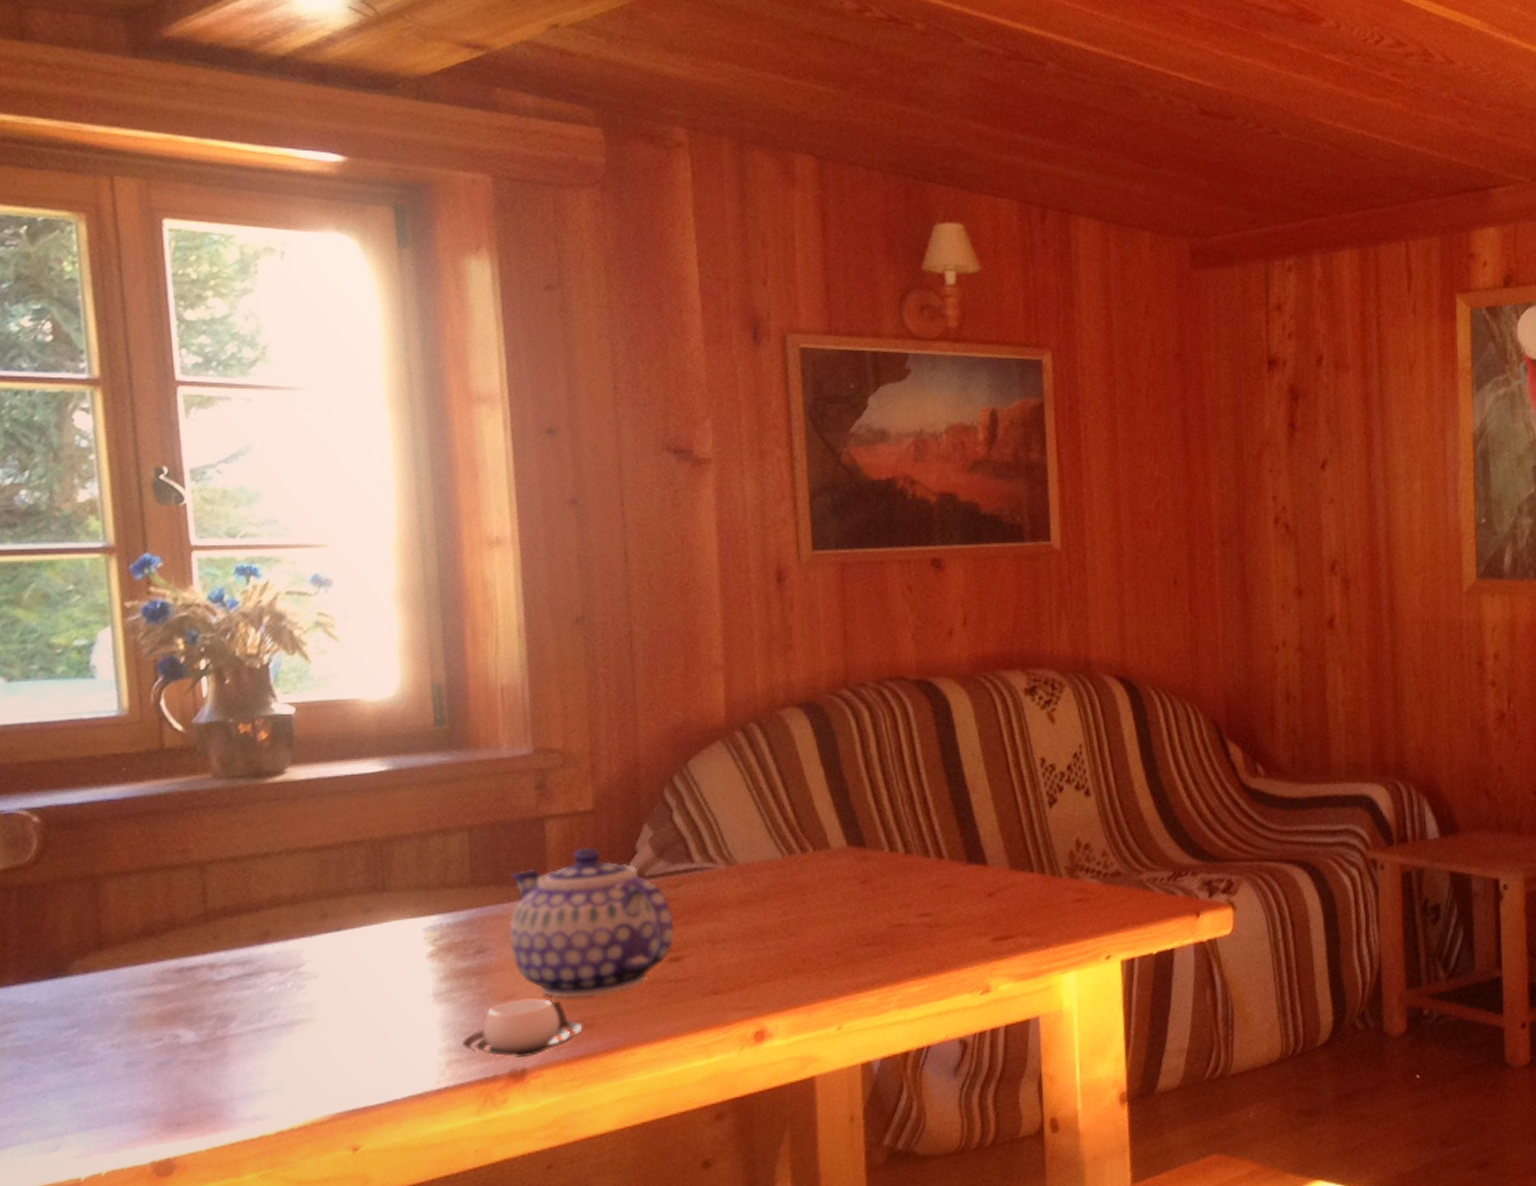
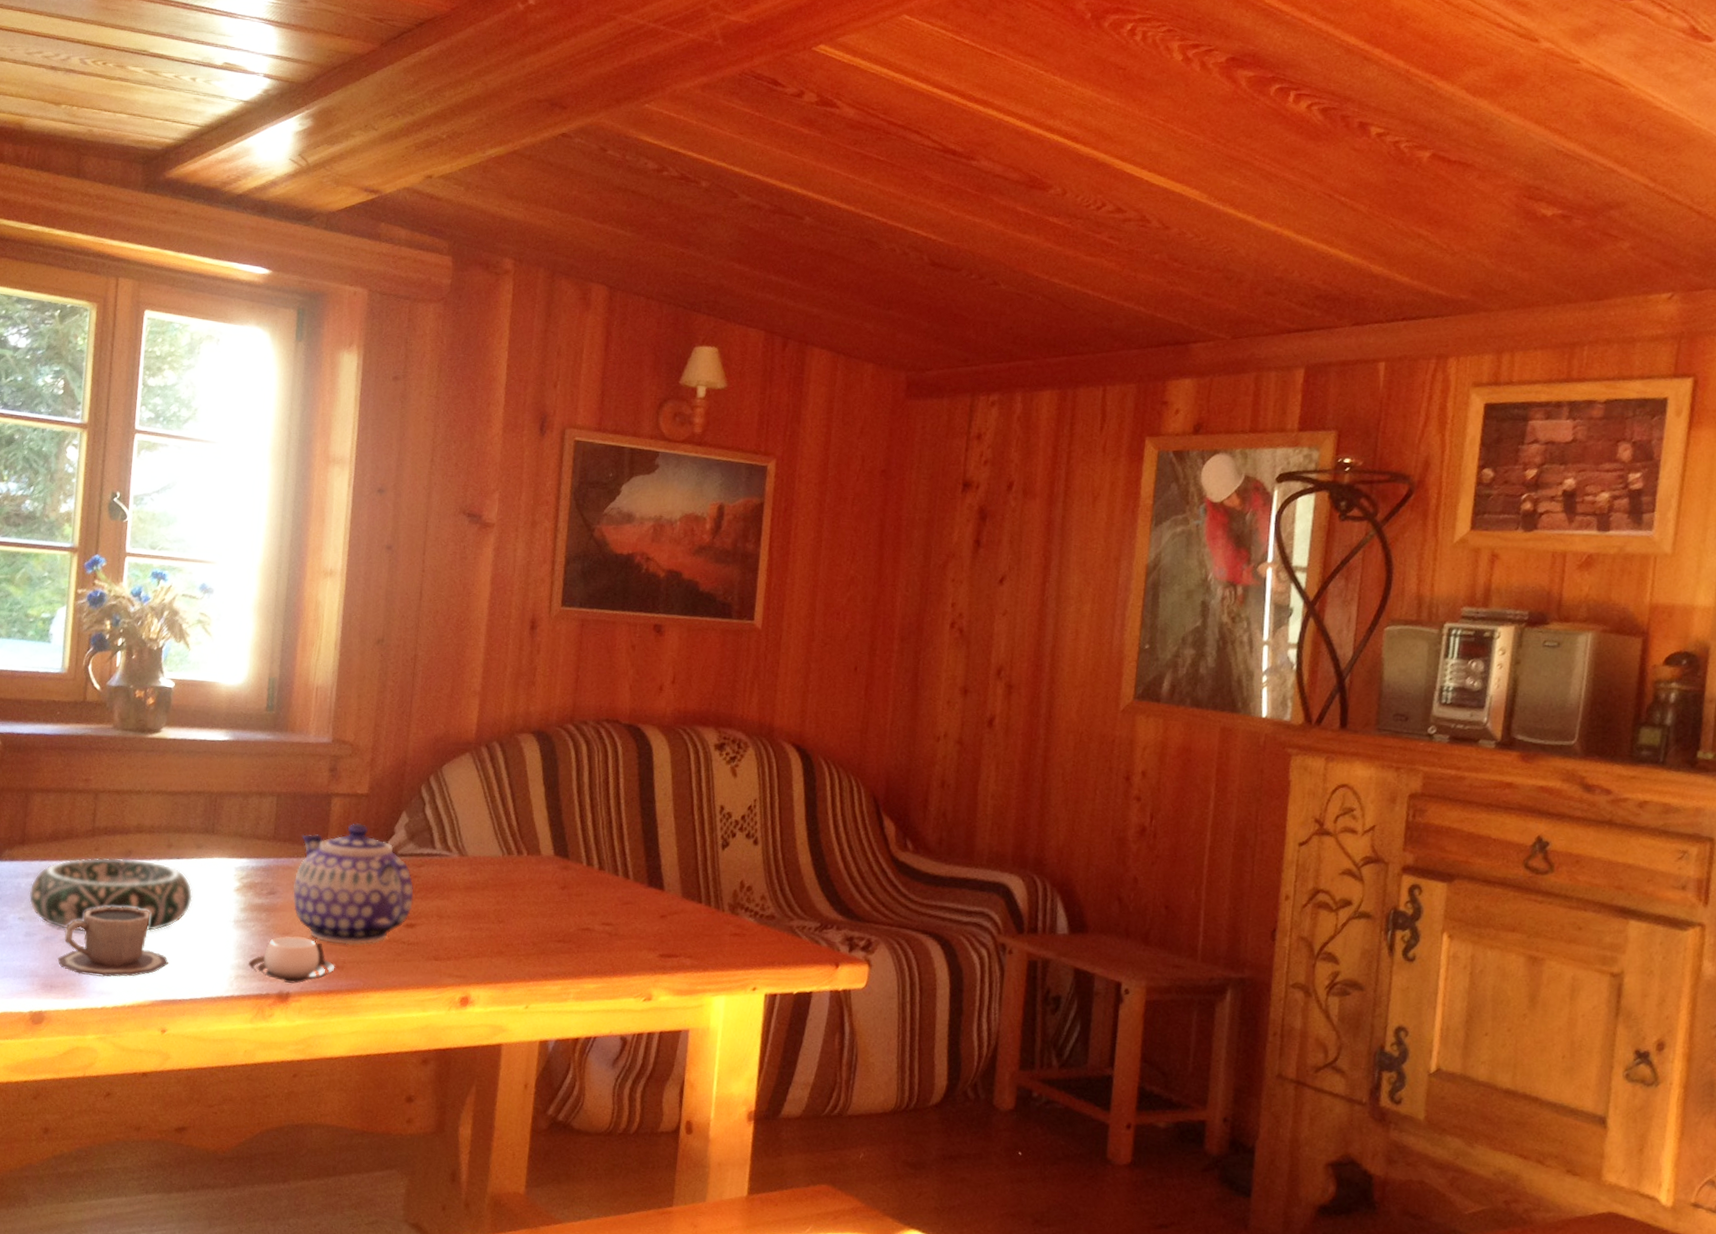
decorative bowl: none [121,940,369,1048] -> present [29,857,193,932]
cup: none [181,1002,349,1101] -> present [57,906,169,977]

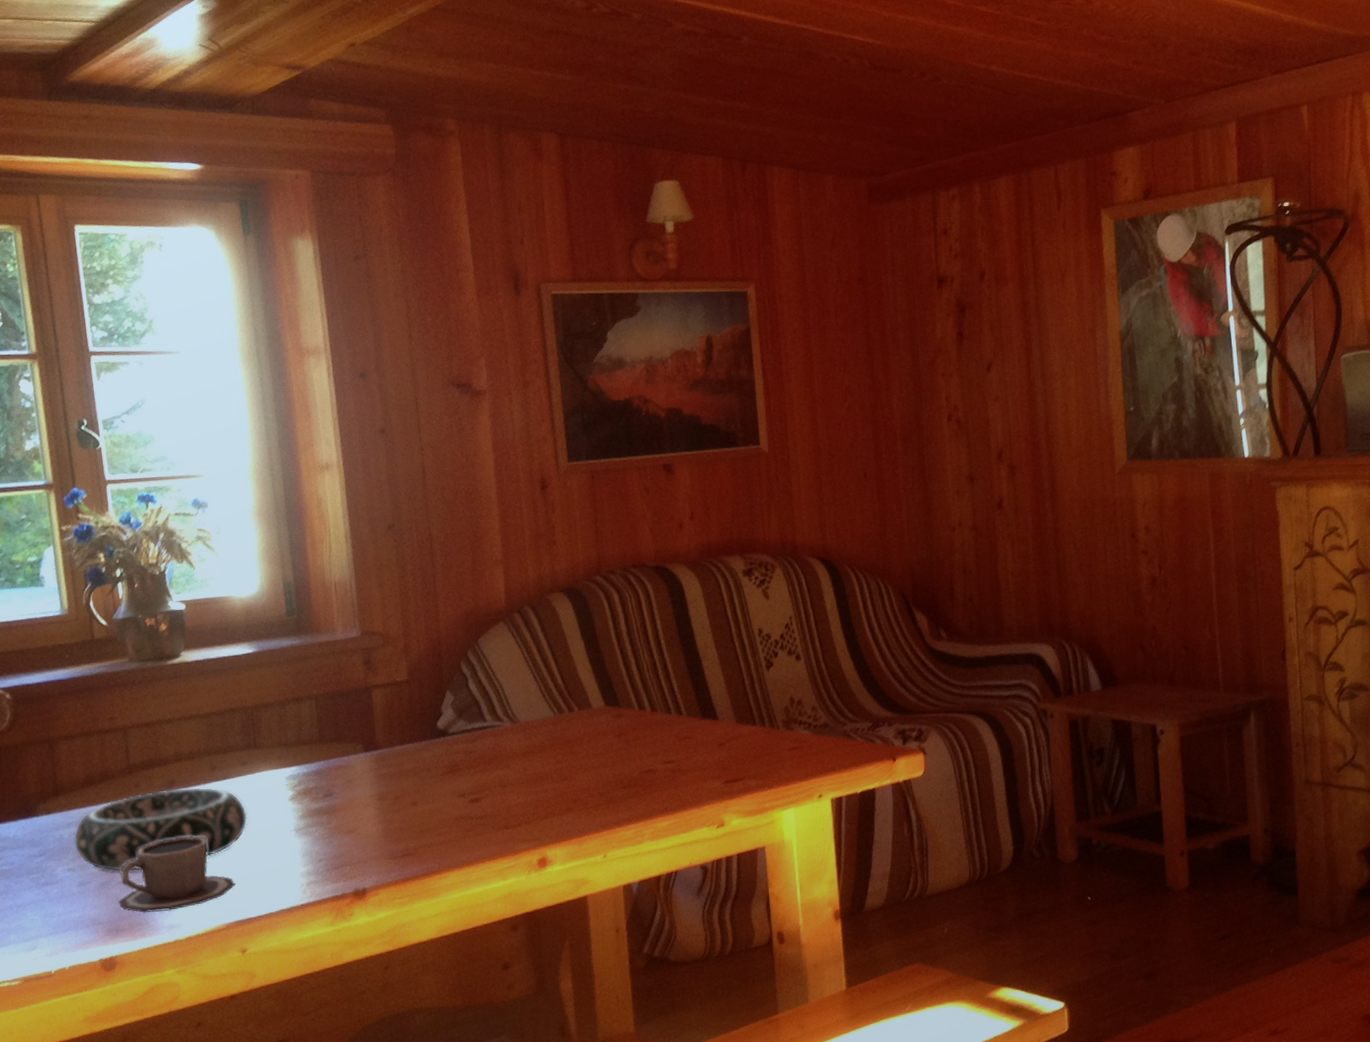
cup: present [248,936,335,984] -> none [318,832,407,880]
teapot: present [292,823,414,945] -> none [348,710,474,833]

